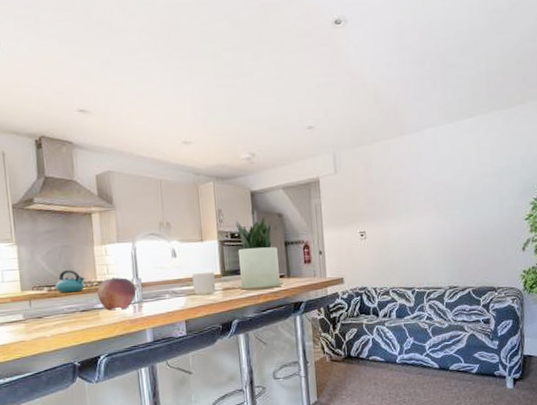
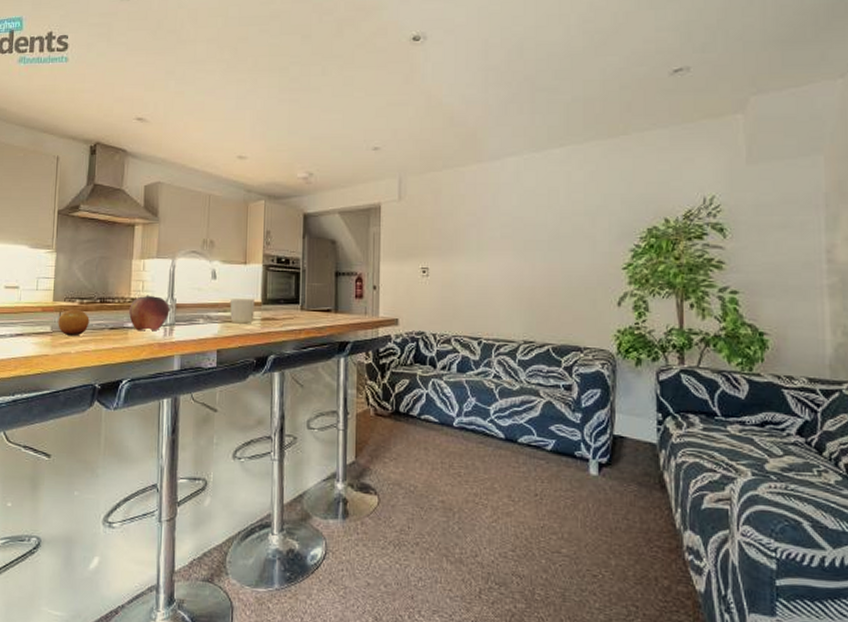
fruit: none [29,296,61,322] -> present [58,308,90,337]
kettle: present [54,269,85,293] -> none [87,282,119,308]
planter: present [235,216,284,290] -> none [277,242,330,323]

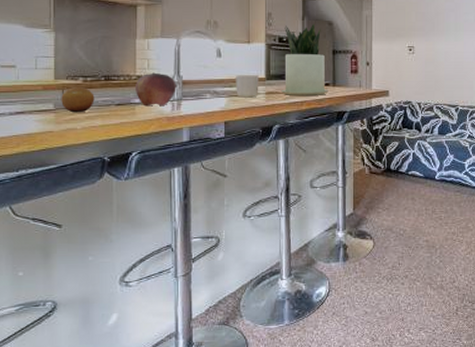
planter: none [277,242,330,323] -> present [281,23,328,95]

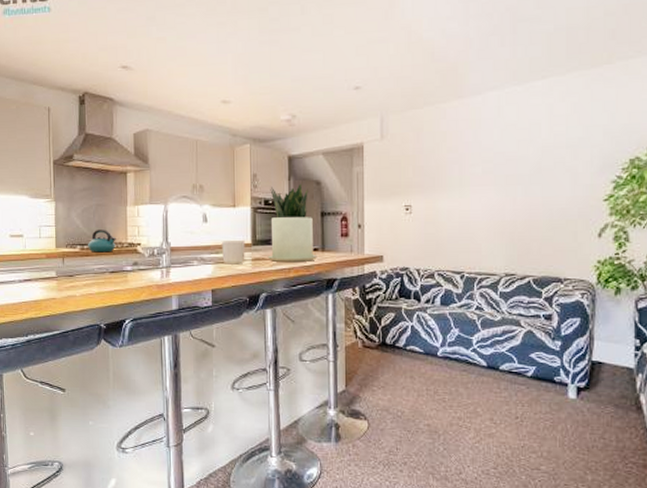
fruit: present [61,86,95,113] -> none [62,254,91,281]
kettle: none [90,61,124,85] -> present [87,228,116,253]
fruit: present [136,72,176,107] -> none [127,239,165,274]

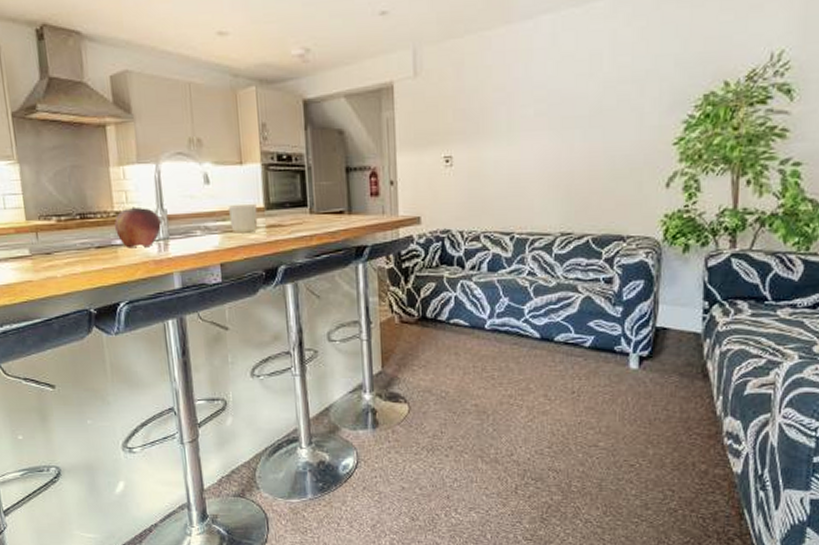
kettle: present [87,228,116,253] -> none [64,195,100,225]
fruit: none [127,239,165,274] -> present [115,207,161,249]
planter: present [267,183,317,262] -> none [283,133,343,228]

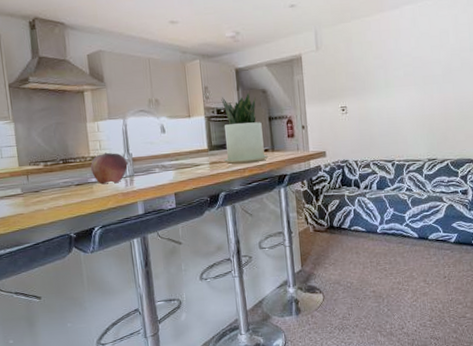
mug: present [229,204,258,234] -> none [180,147,203,170]
planter: none [283,133,343,228] -> present [221,92,268,164]

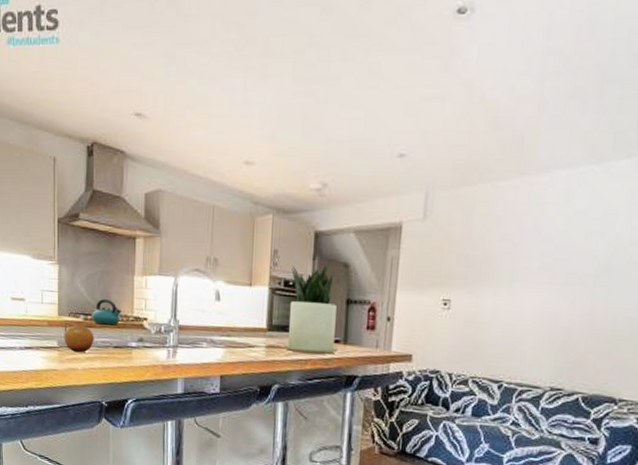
fruit: none [26,170,56,196] -> present [64,324,94,353]
kettle: none [50,145,79,168] -> present [91,298,122,326]
fruit: present [91,152,128,185] -> none [133,314,173,353]

